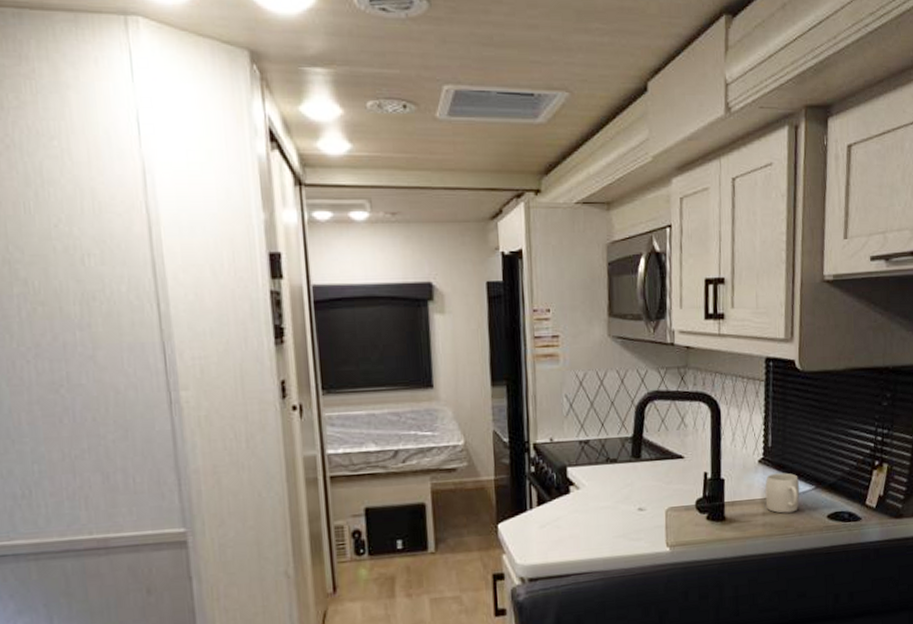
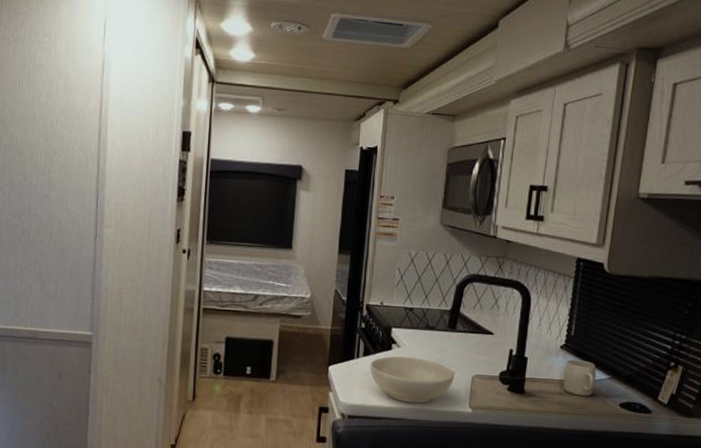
bowl: none [547,498,646,552] -> present [370,356,454,404]

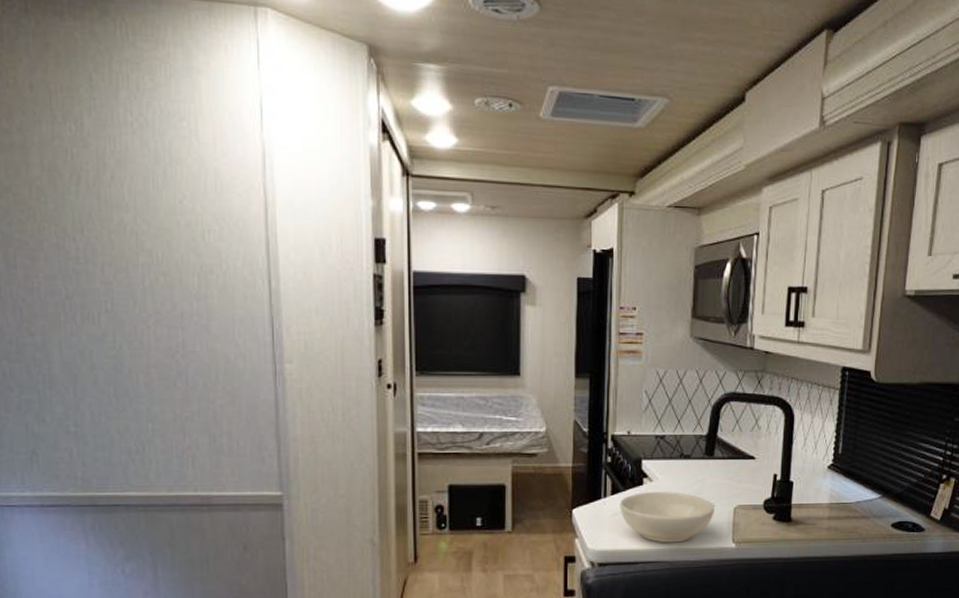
mug: present [563,359,597,396] -> none [832,480,867,519]

